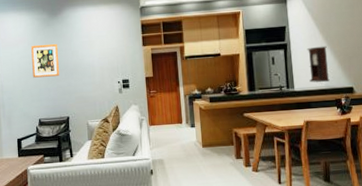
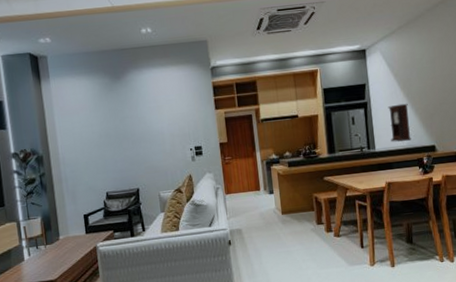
wall art: present [31,43,59,78] -> none [93,110,126,148]

